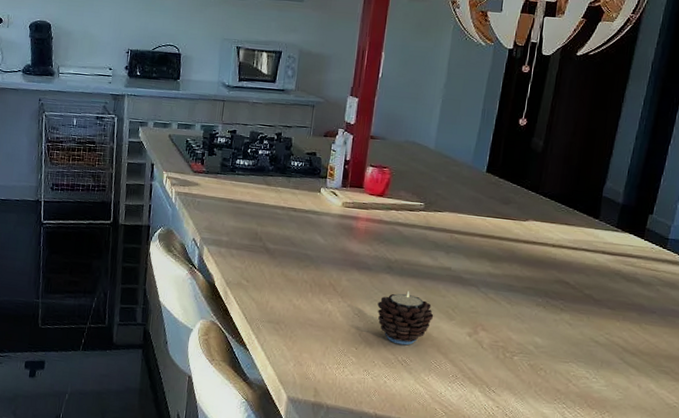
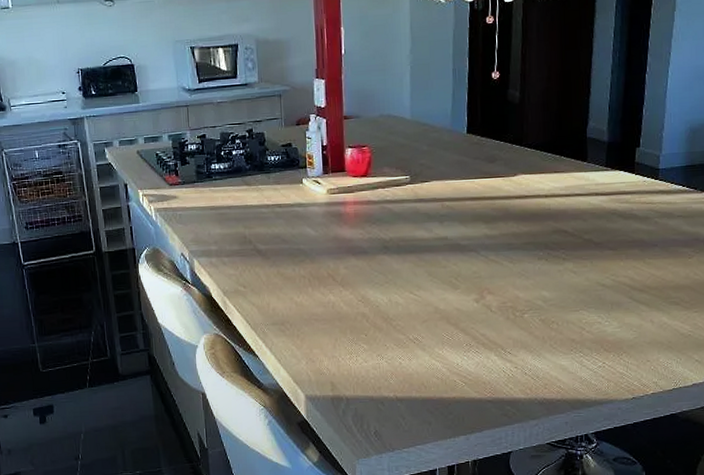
candle: present [377,290,434,346] -> none [379,267,438,323]

